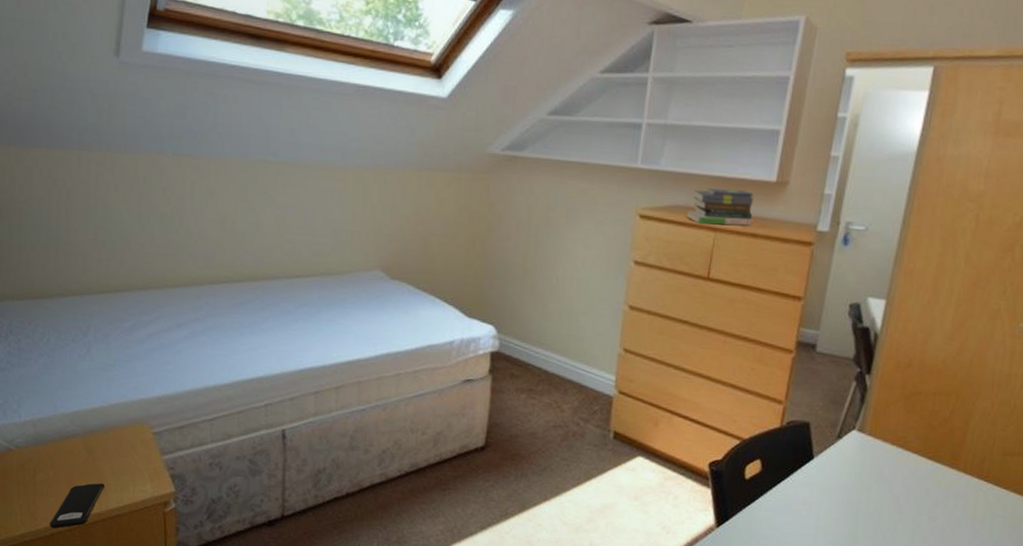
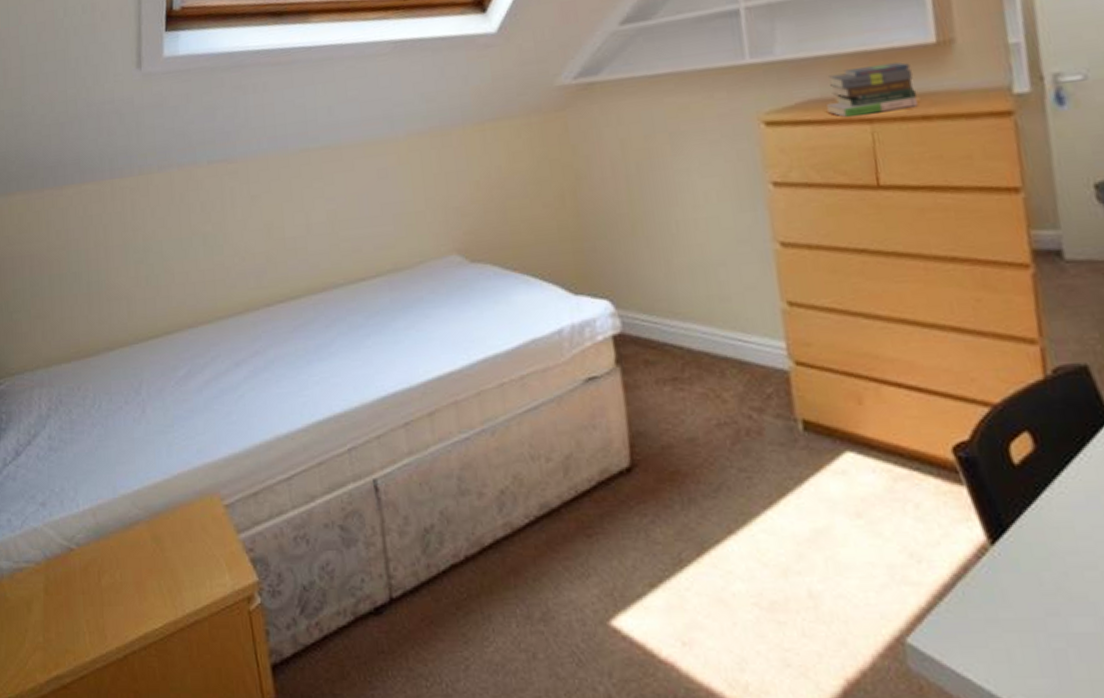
phone: present [50,483,106,529] -> none [121,580,179,648]

